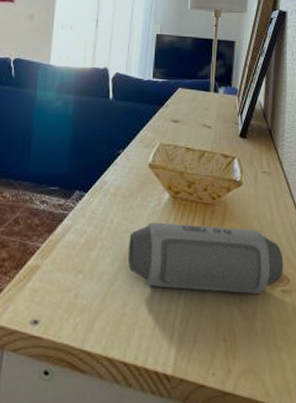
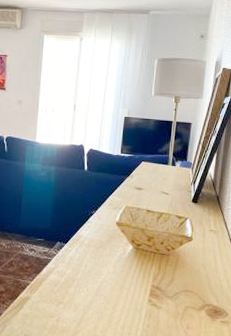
speaker: present [128,222,283,294] -> none [99,267,224,323]

